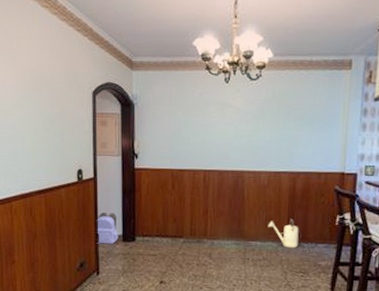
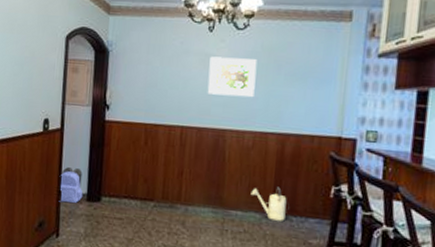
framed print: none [226,105,270,142] -> present [207,56,258,98]

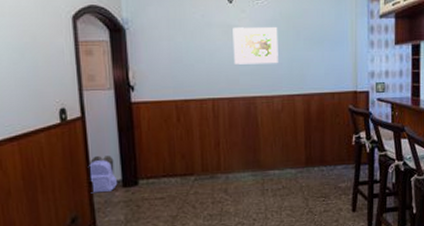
watering can: present [250,186,289,223] -> none [285,142,319,174]

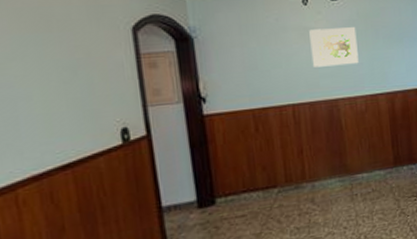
backpack: present [87,156,118,194] -> none [156,175,192,219]

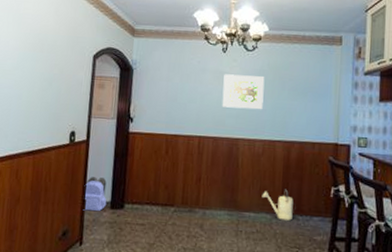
backpack: none [156,175,192,219] -> present [83,177,107,212]
watering can: none [372,141,408,175] -> present [262,189,296,222]

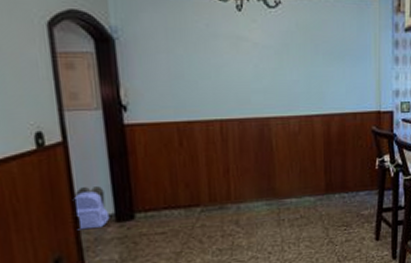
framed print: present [222,74,265,110] -> none [242,39,295,81]
watering can: present [262,189,296,222] -> none [303,167,340,202]

